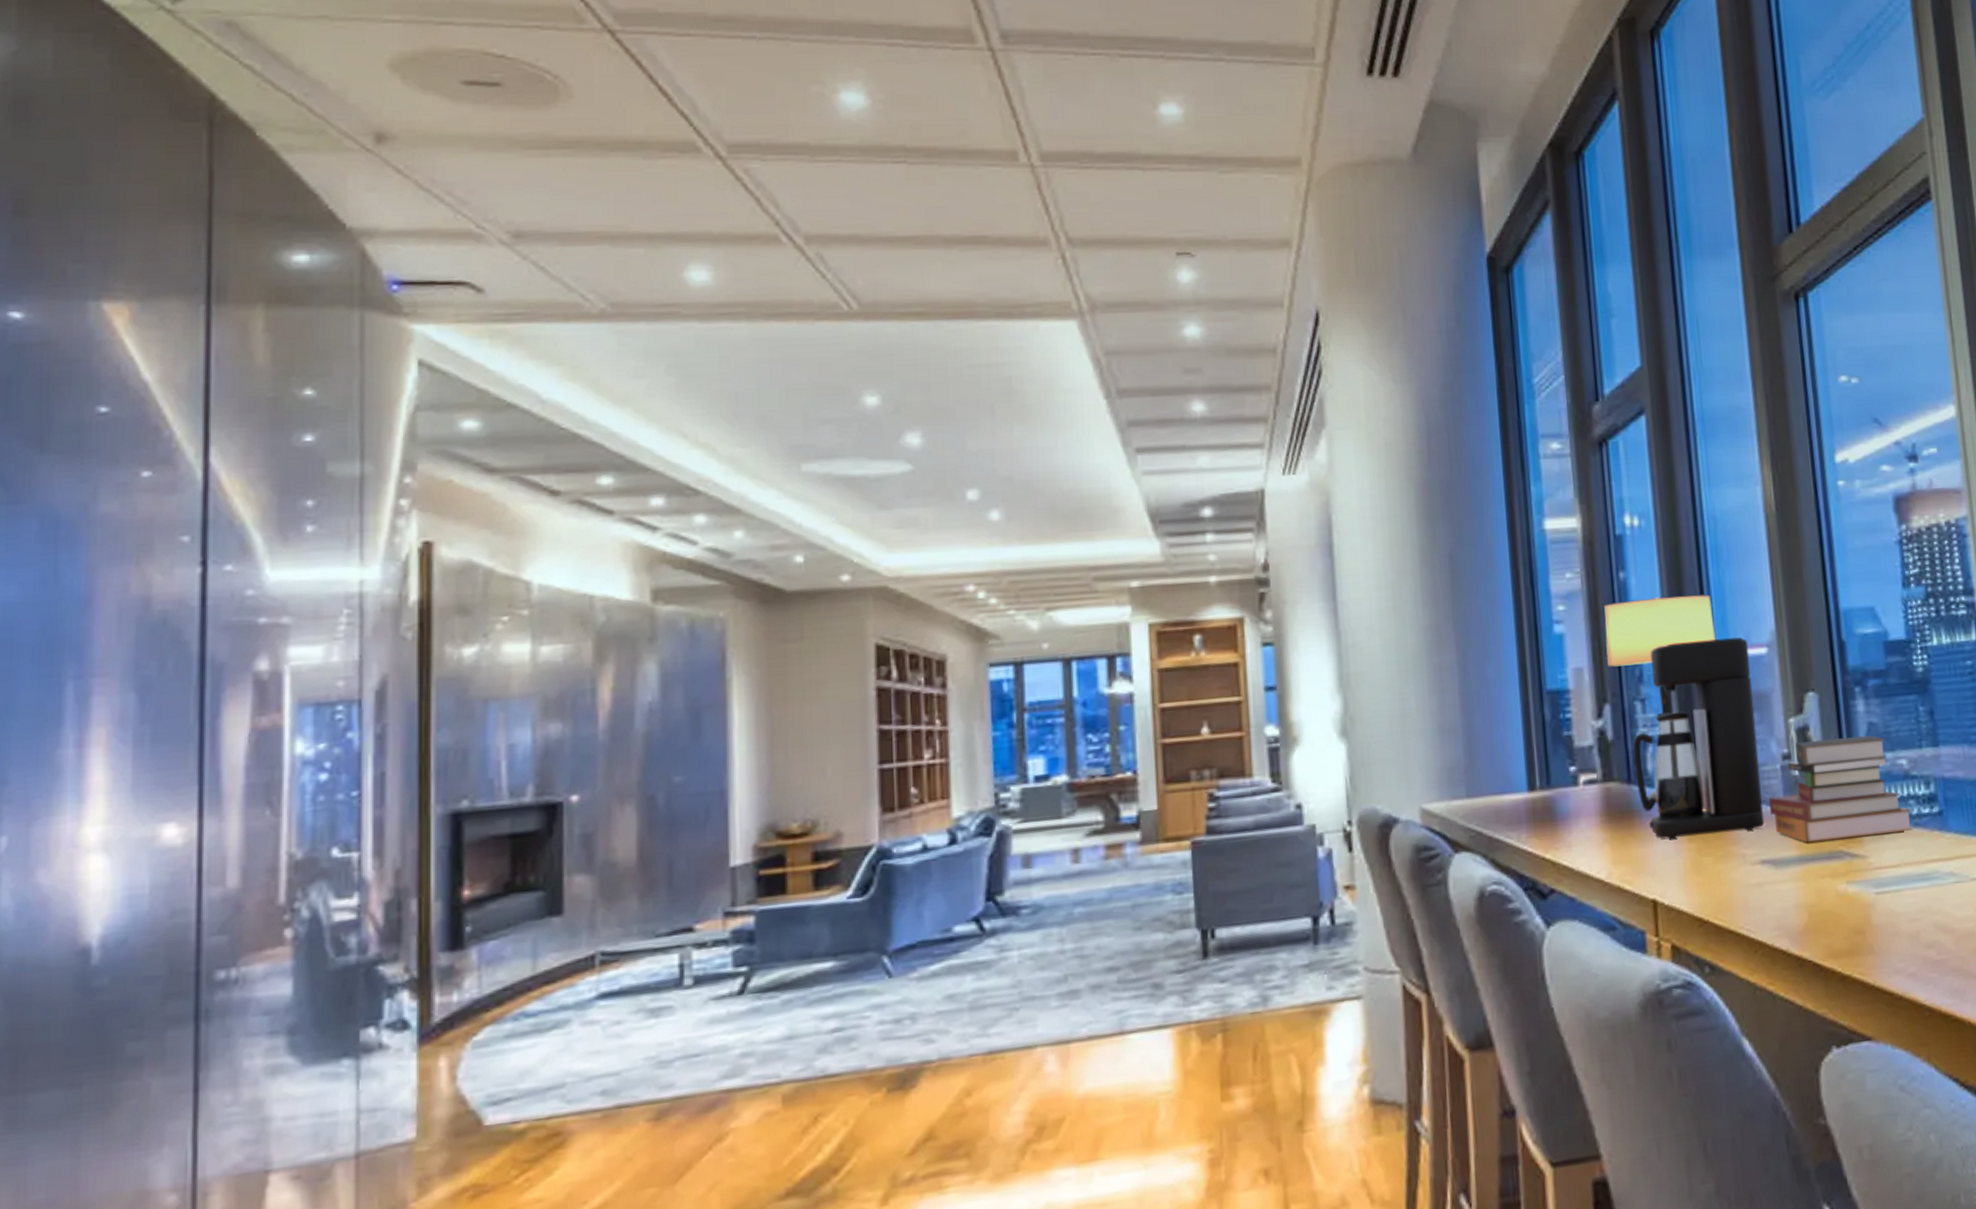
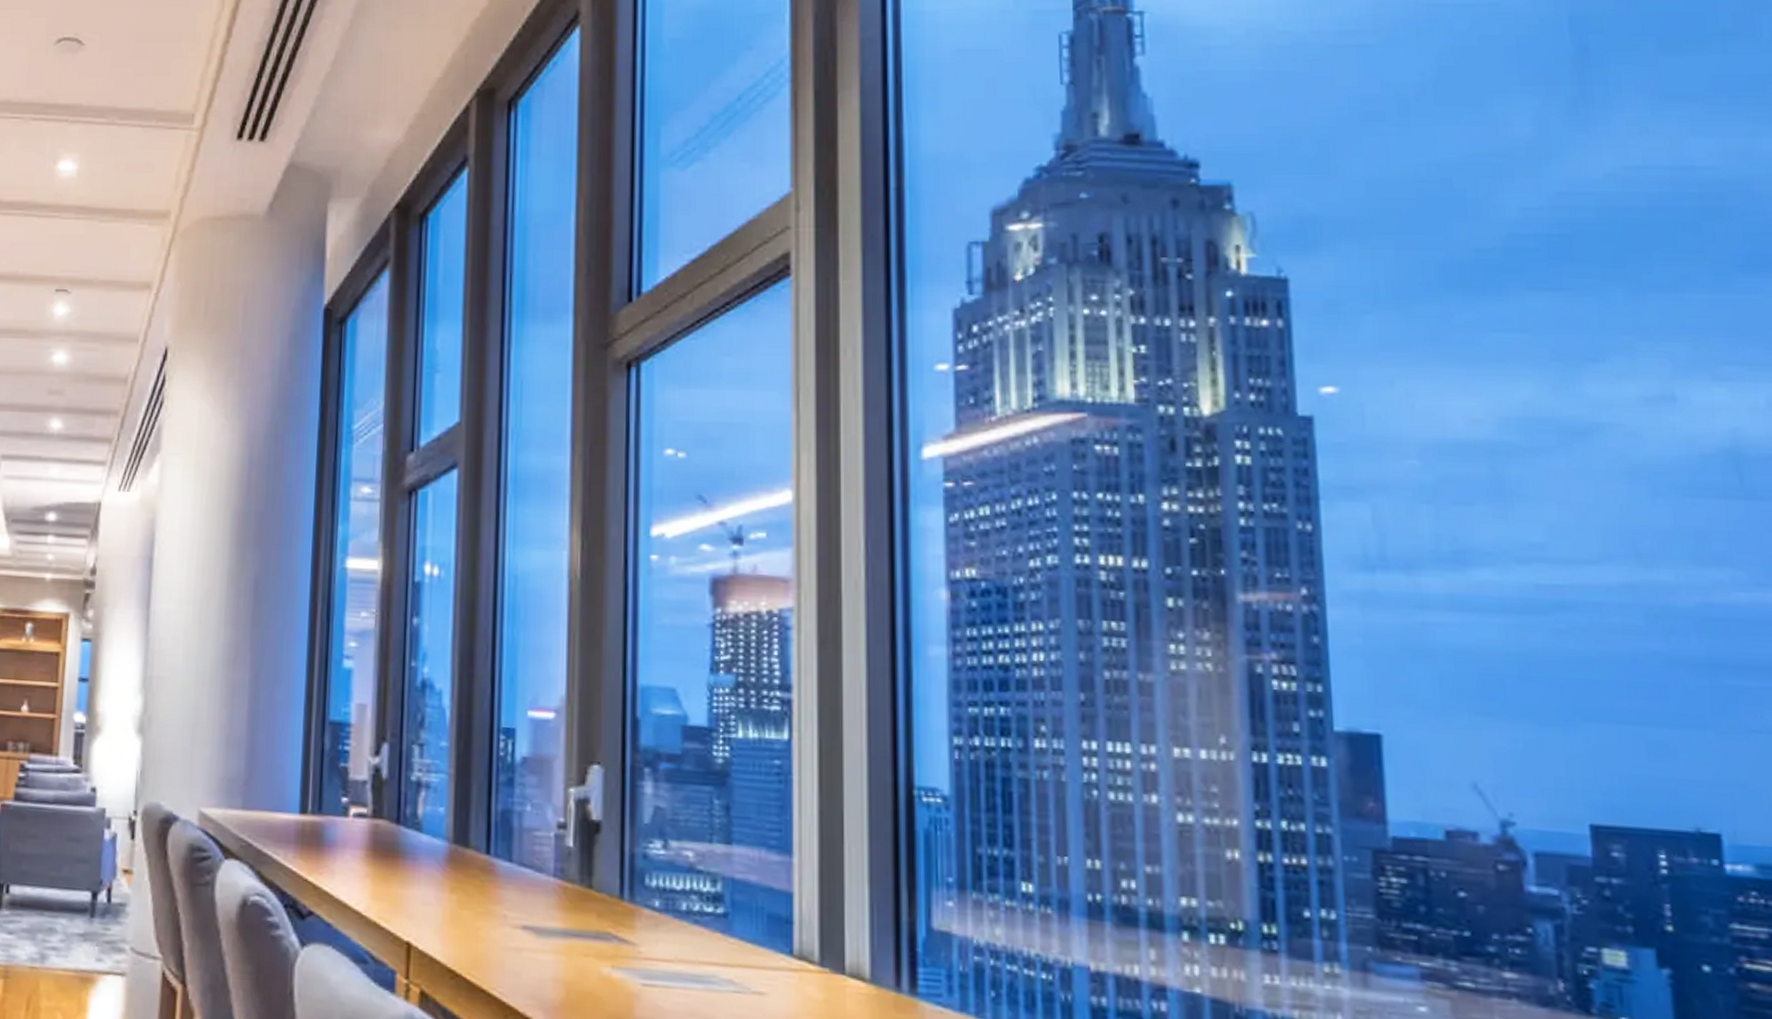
table lamp: present [1604,594,1716,801] -> none [391,645,503,845]
coffee maker: present [1632,637,1765,839] -> none [404,694,536,893]
books: present [1769,735,1913,843] -> none [538,814,692,927]

